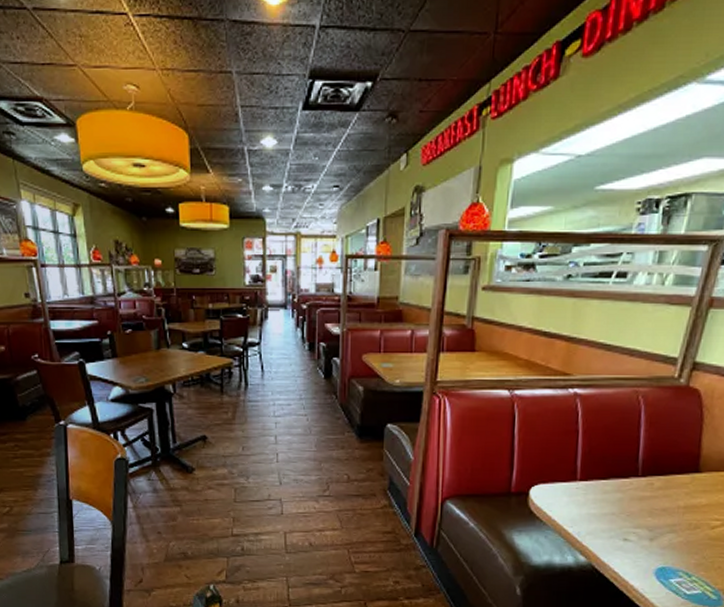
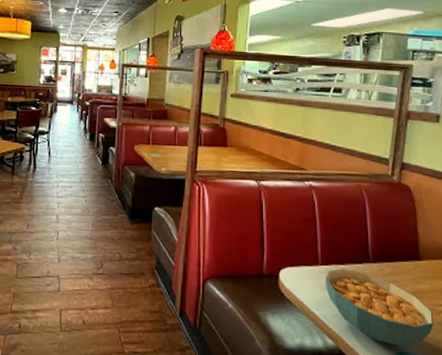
cereal bowl: none [583,484,706,561] -> present [326,269,434,346]

